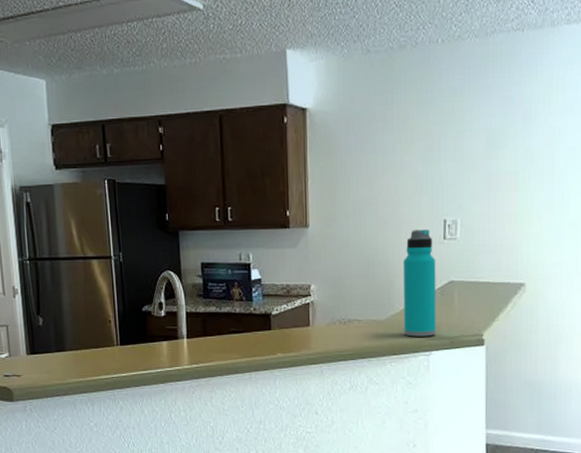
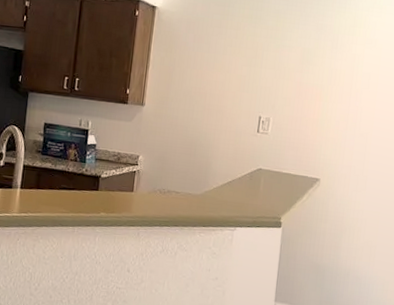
water bottle: present [403,229,436,337] -> none [215,121,249,214]

